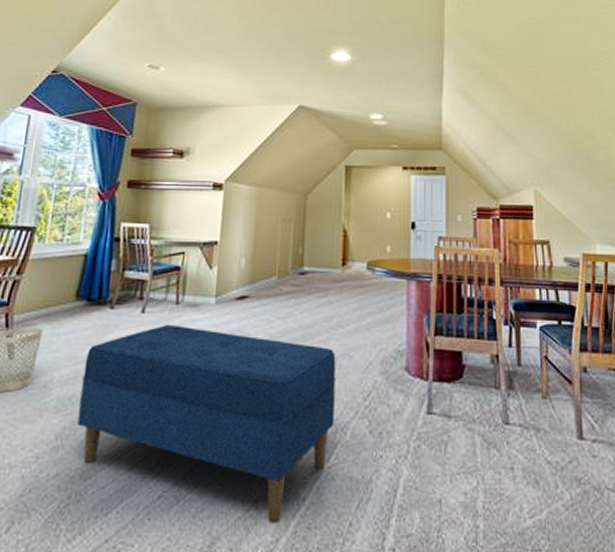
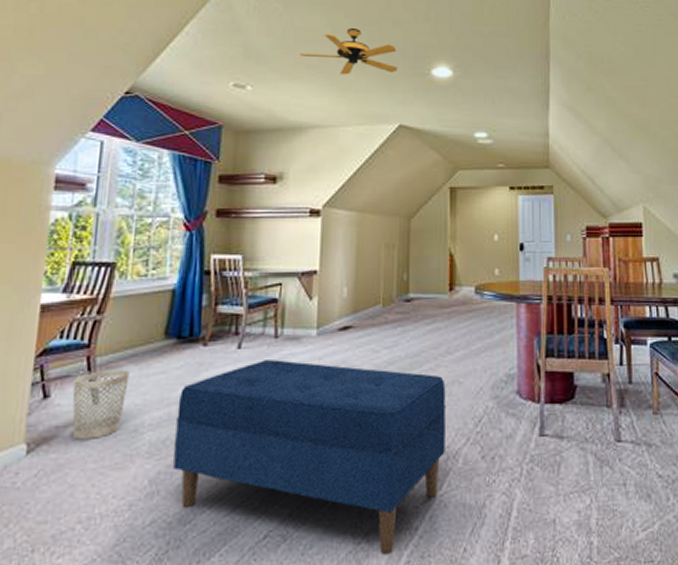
ceiling fan: none [209,15,299,58] -> present [299,28,398,75]

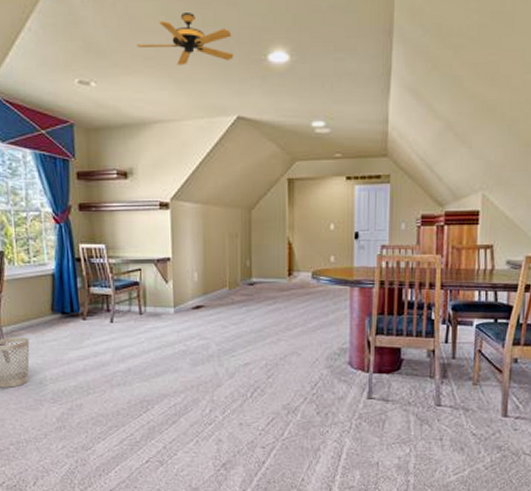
bench: present [173,360,446,556] -> none [69,332,286,480]

